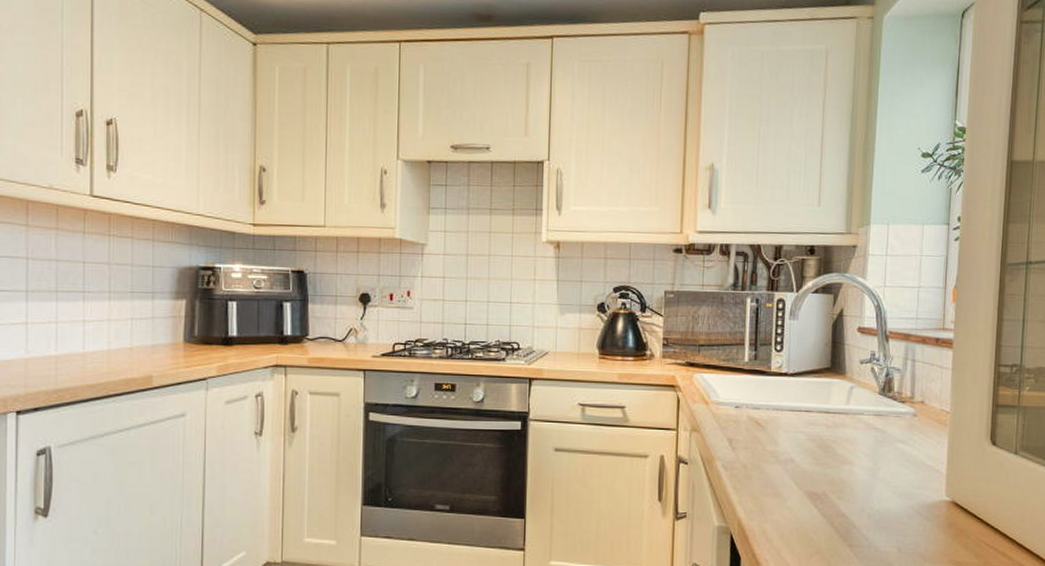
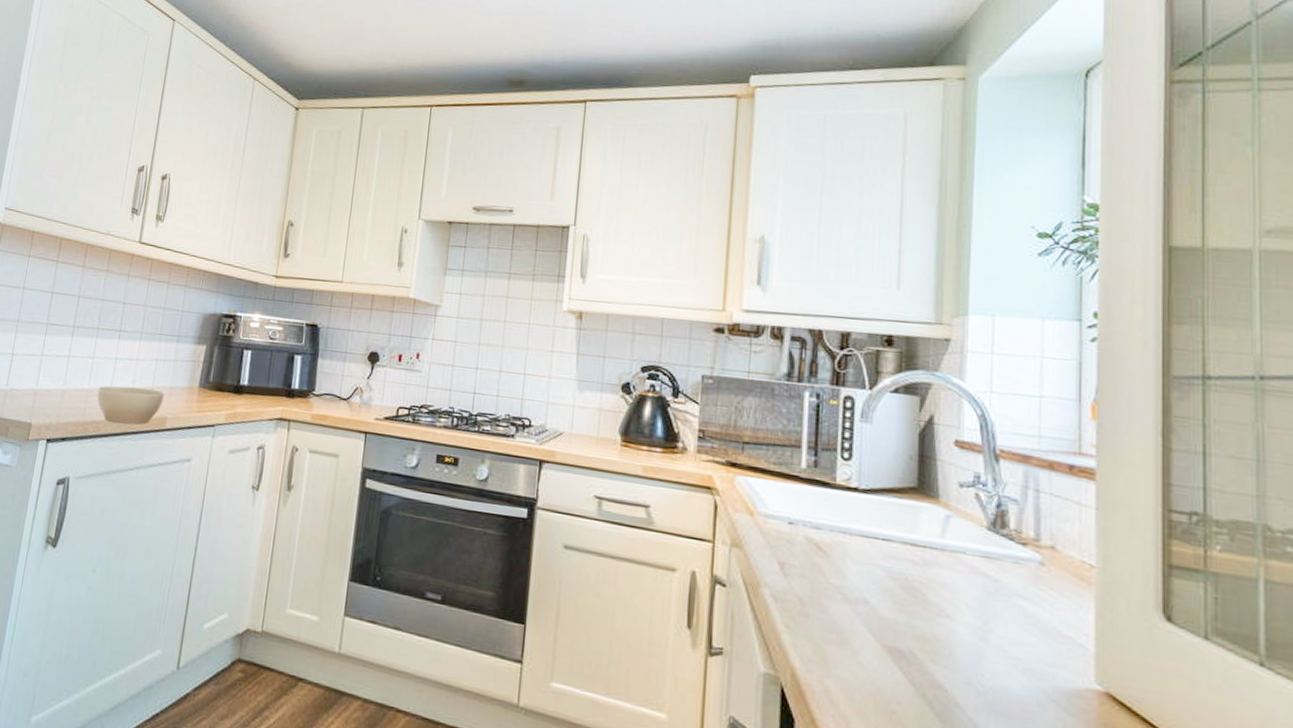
bowl: none [68,349,147,388] -> present [97,386,165,426]

